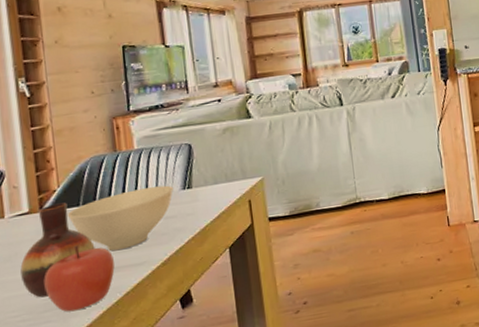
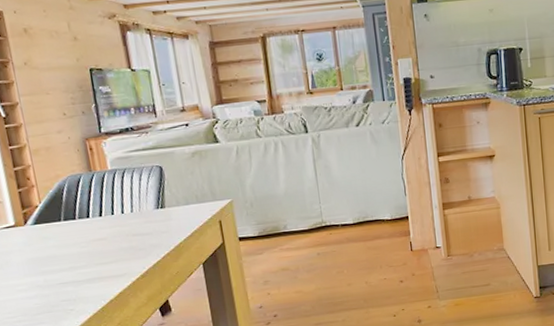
vase: present [20,202,95,298] -> none [12,217,79,302]
fruit: present [44,245,115,312] -> none [34,256,98,316]
bowl: present [67,185,173,252] -> none [50,204,148,263]

